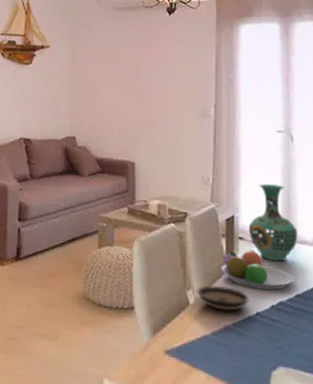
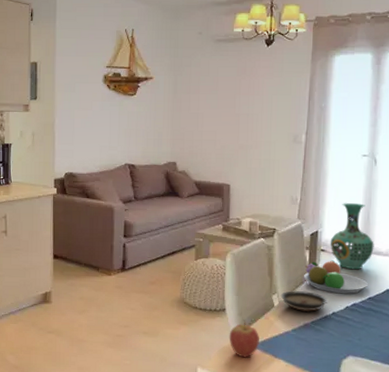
fruit: none [139,320,174,368] -> present [229,319,259,358]

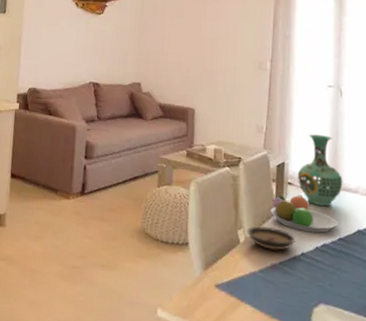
fruit: present [229,319,259,358] -> none [191,256,224,300]

